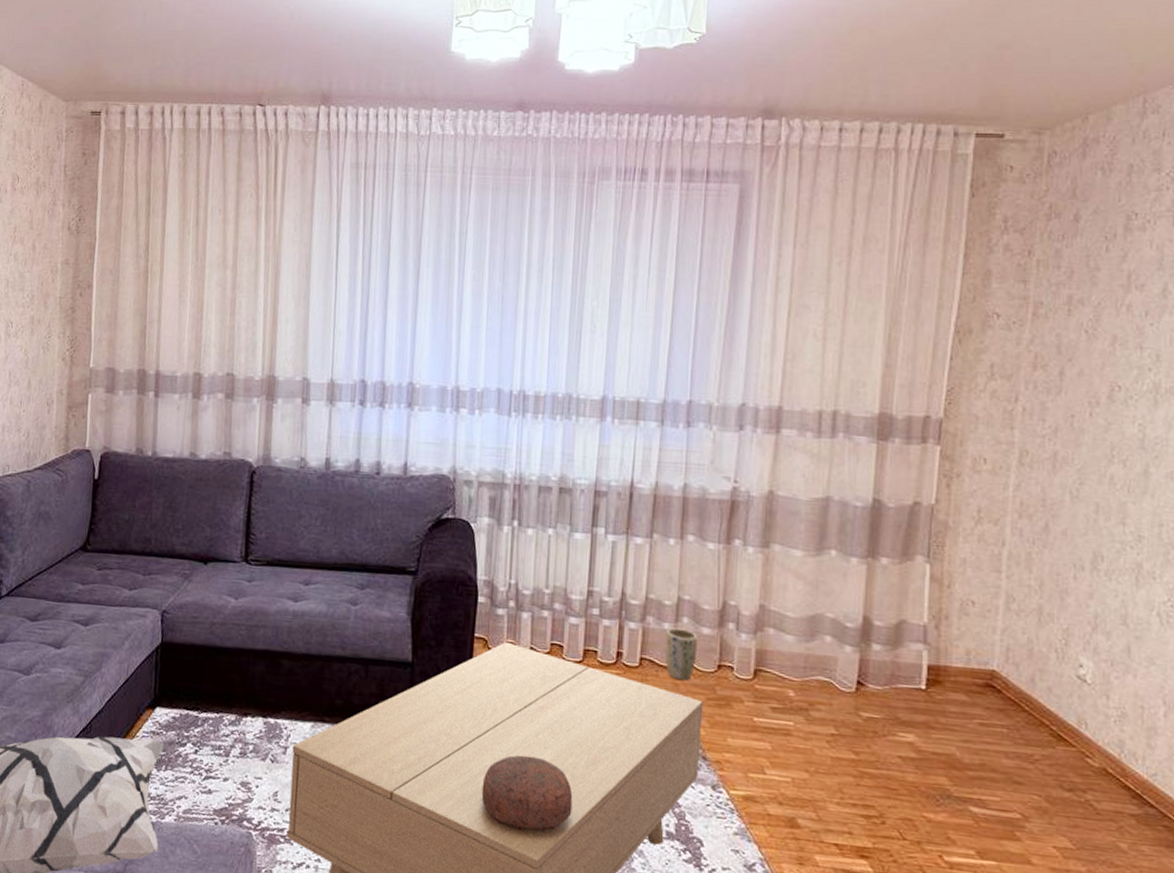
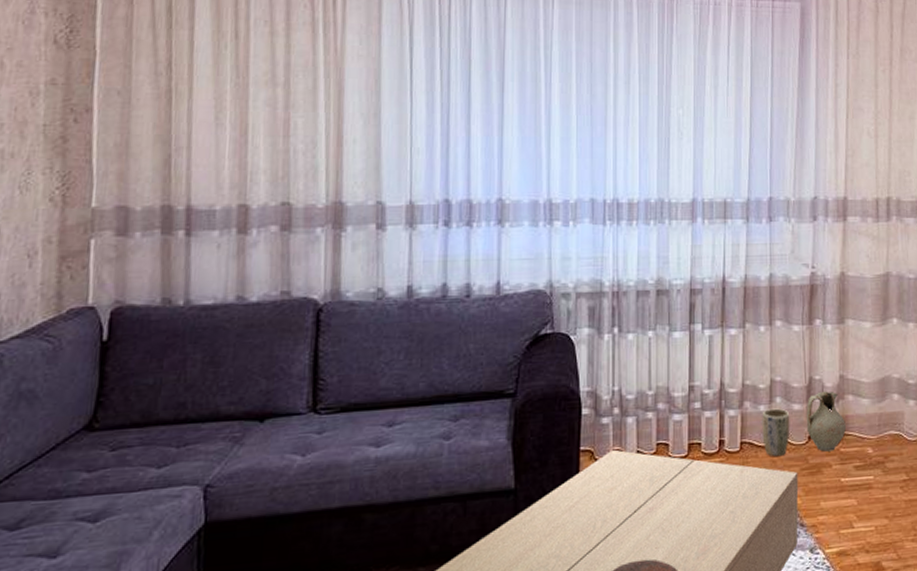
ceramic jug: none [716,618,763,686] -> present [806,391,846,452]

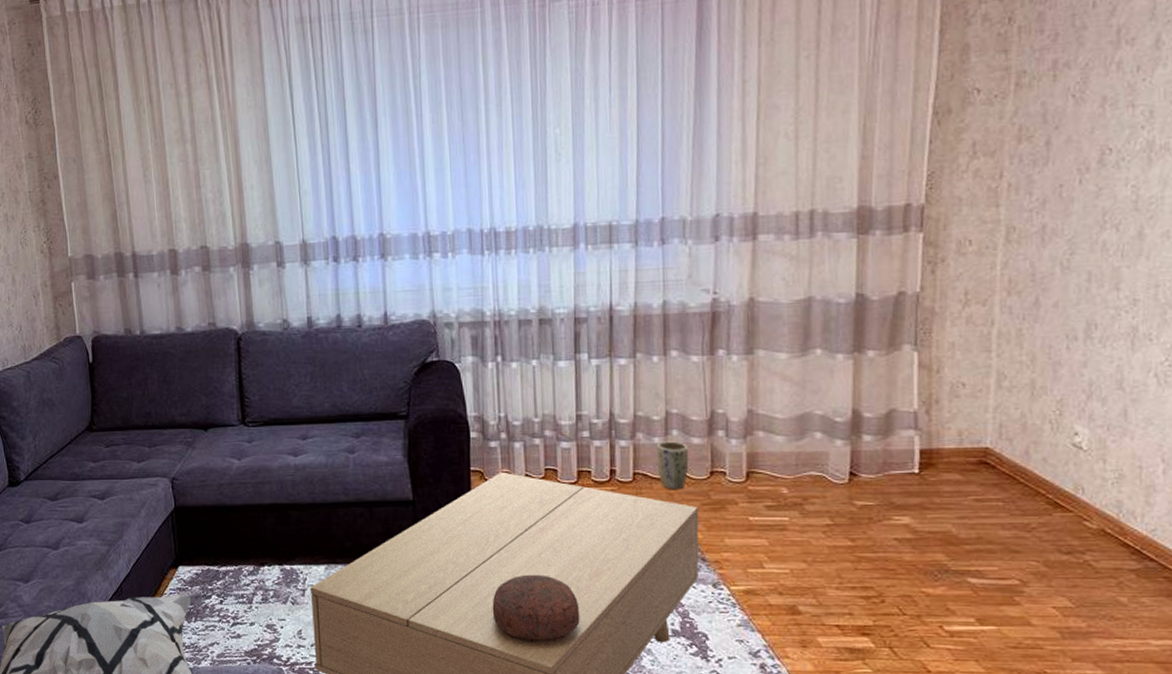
ceramic jug: present [806,391,846,452] -> none [707,426,755,488]

